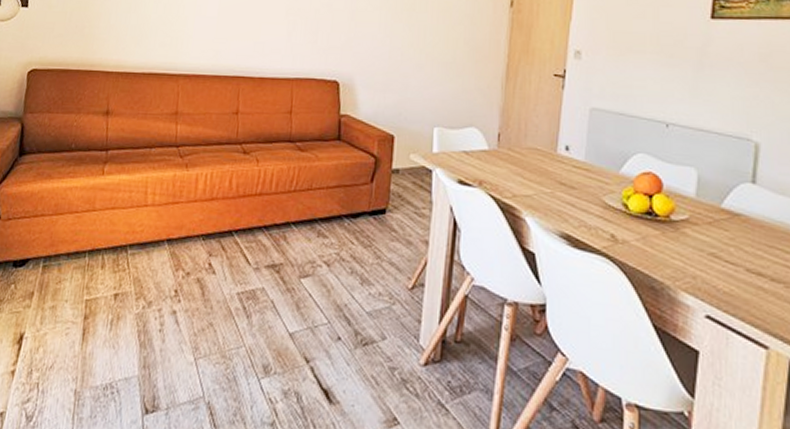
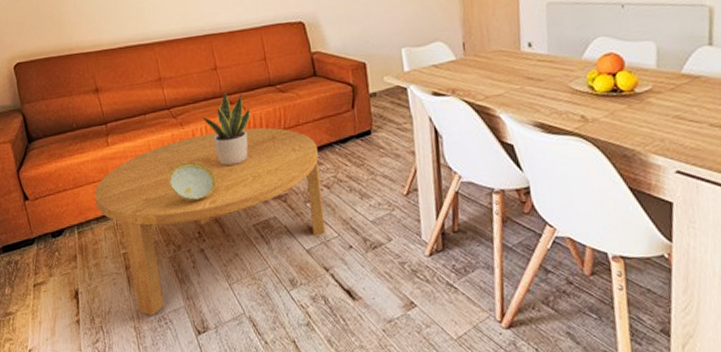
coffee table: none [71,180,326,382] -> present [94,127,326,316]
decorative bowl: none [157,207,210,254] -> present [169,161,217,202]
potted plant: none [210,138,263,222] -> present [201,90,251,167]

